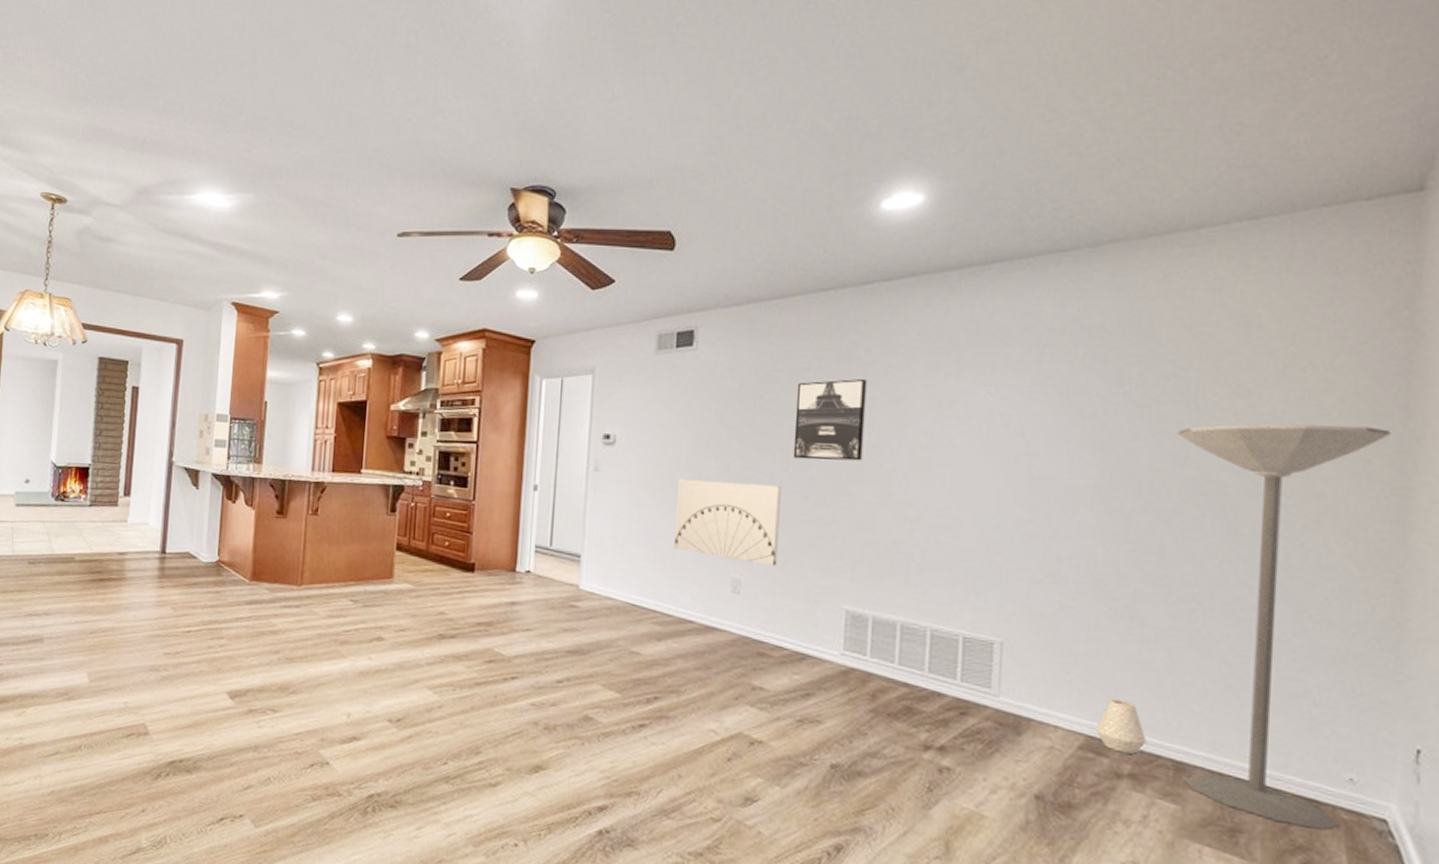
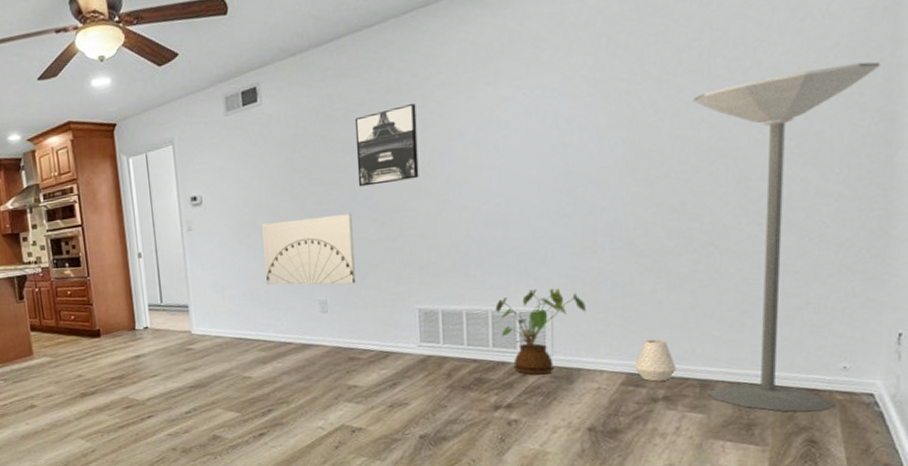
house plant: none [935,612,1042,718] -> present [495,288,586,375]

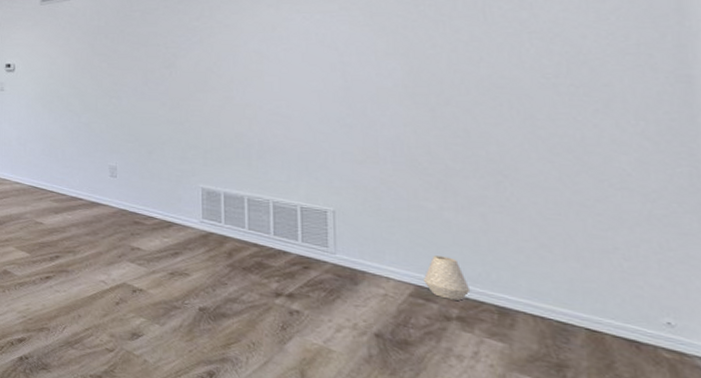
wall art: present [262,213,356,285] -> none [64,94,144,156]
wall art: present [355,104,419,187] -> none [150,14,206,75]
house plant: present [495,288,586,375] -> none [277,187,369,271]
floor lamp: present [693,61,881,412] -> none [470,27,669,367]

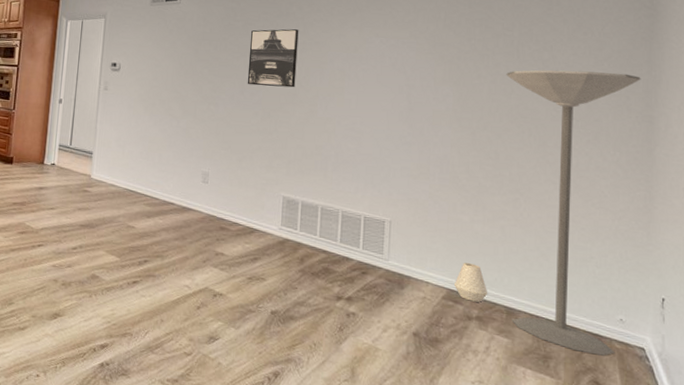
wall art: none [150,14,206,75] -> present [247,29,299,88]
floor lamp: none [470,27,669,367] -> present [506,69,641,356]

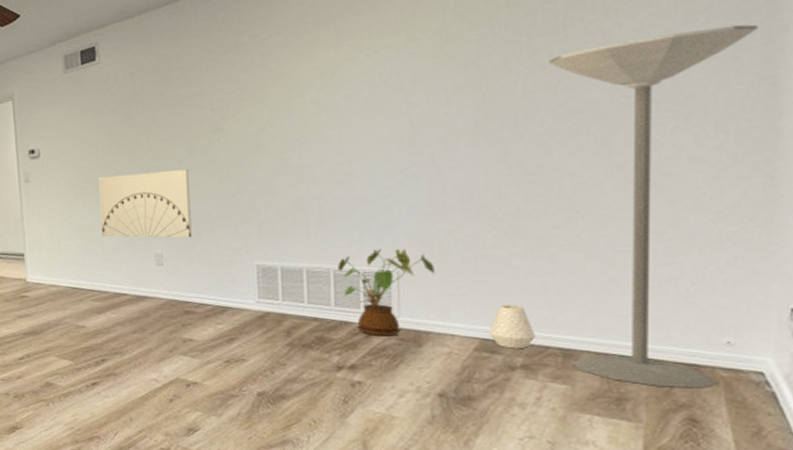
wall art: none [162,97,238,163] -> present [99,169,192,238]
wall art: present [247,29,299,88] -> none [192,63,258,144]
house plant: none [345,199,418,276] -> present [337,249,435,337]

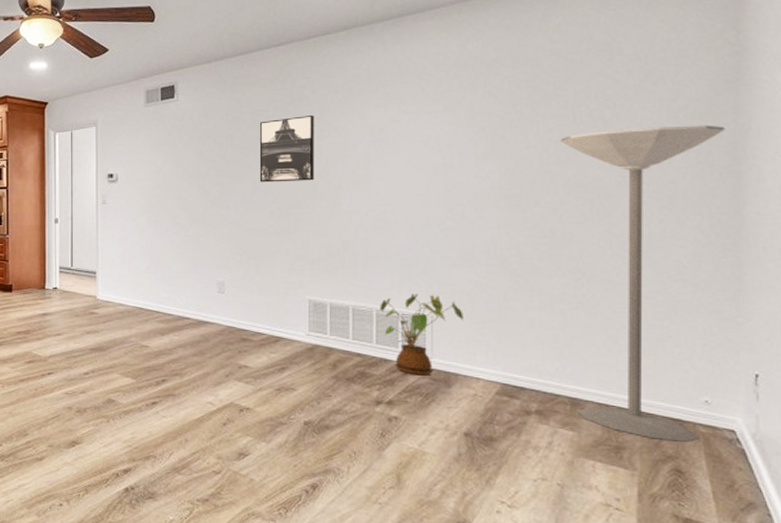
wall art: present [99,169,192,238] -> none [170,205,252,269]
wall art: none [192,63,258,144] -> present [259,116,315,183]
vase: present [490,305,536,349] -> none [509,354,549,395]

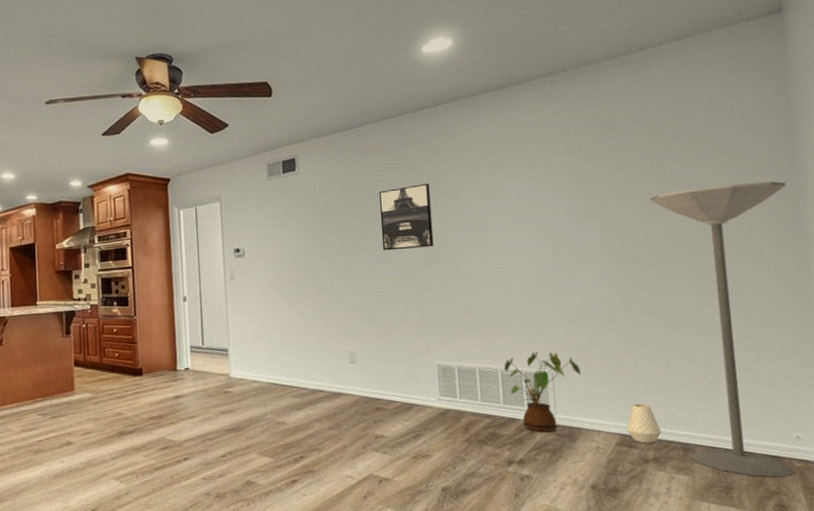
vase: none [509,354,549,395] -> present [626,404,662,443]

